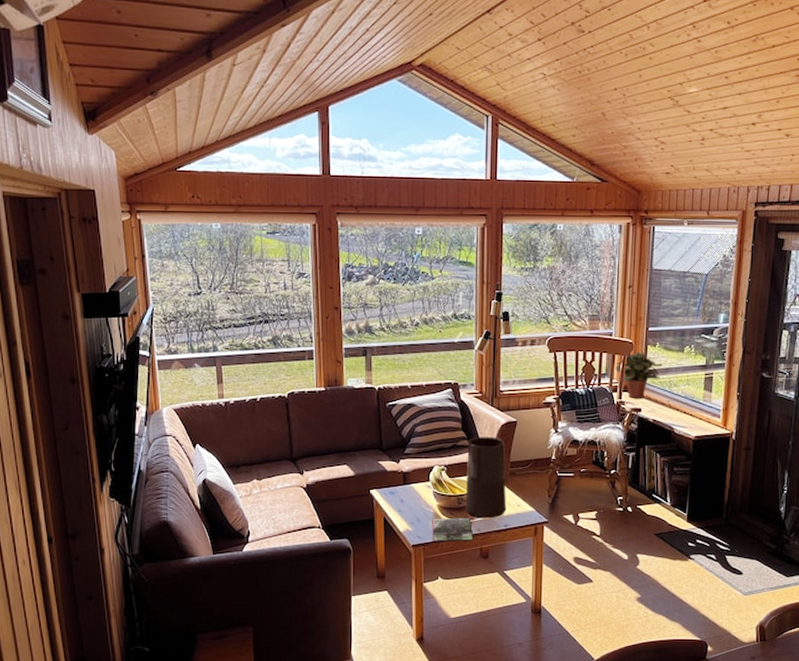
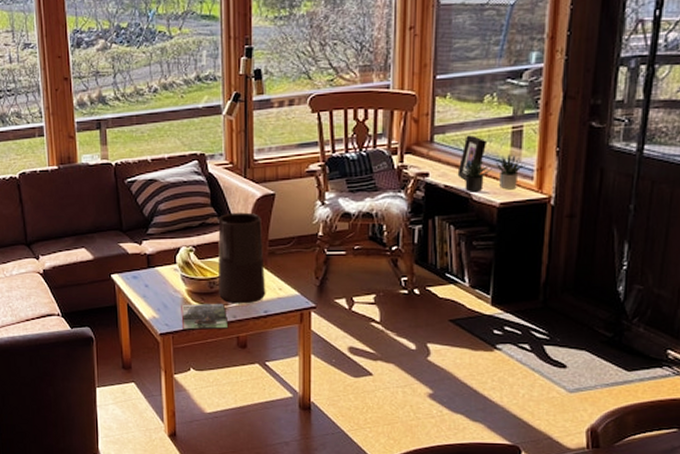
potted plant: present [615,351,662,398] -> none [395,104,455,161]
picture frame: none [663,378,686,415] -> present [457,135,486,180]
succulent plant: none [664,396,716,426] -> present [459,154,527,192]

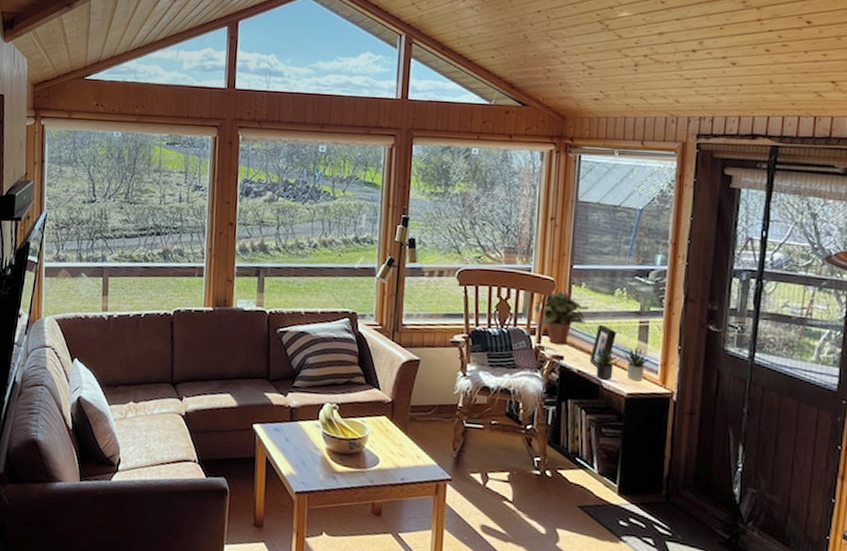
magazine: present [181,303,228,330] -> none [318,462,364,494]
vase: present [218,212,266,304] -> none [358,374,405,470]
potted plant: none [395,104,455,161] -> present [534,291,589,344]

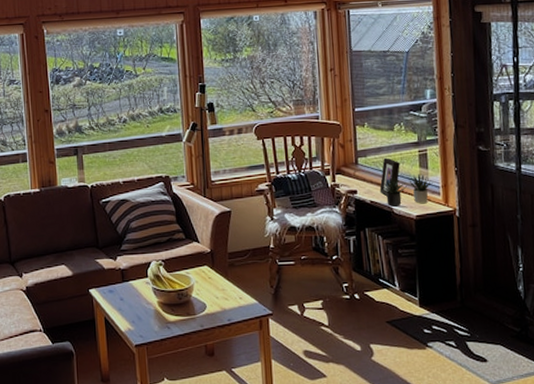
potted plant: present [534,291,589,344] -> none [325,132,373,180]

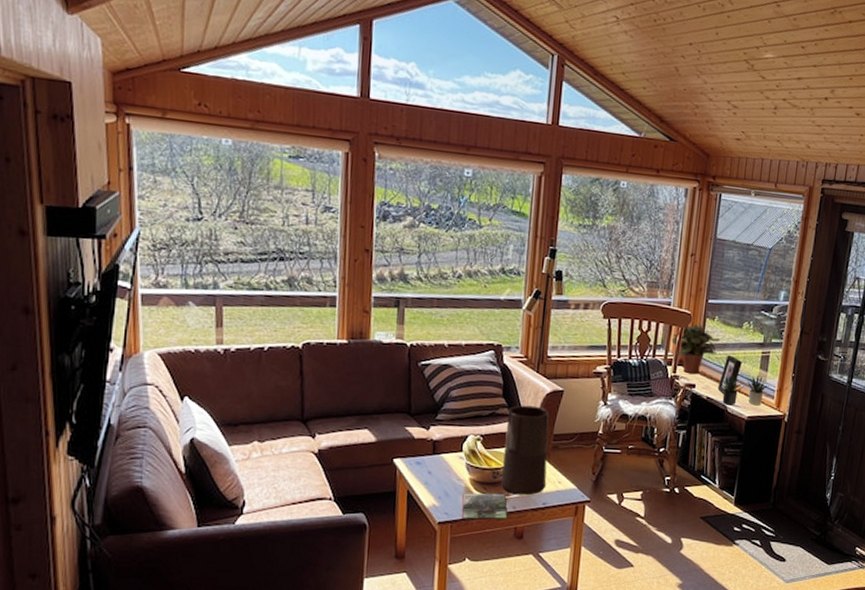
magazine: none [153,313,196,340] -> present [461,493,507,520]
vase: none [183,228,229,314] -> present [501,405,549,496]
potted plant: none [325,132,373,180] -> present [671,324,720,374]

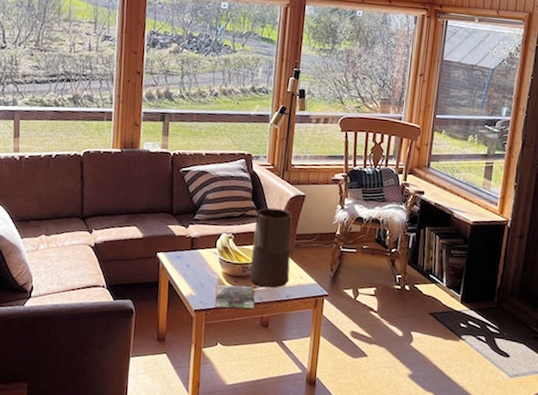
potted plant: present [671,324,720,374] -> none [402,137,447,182]
picture frame: present [717,354,742,393] -> none [444,165,467,200]
succulent plant: present [719,375,770,406] -> none [446,183,494,212]

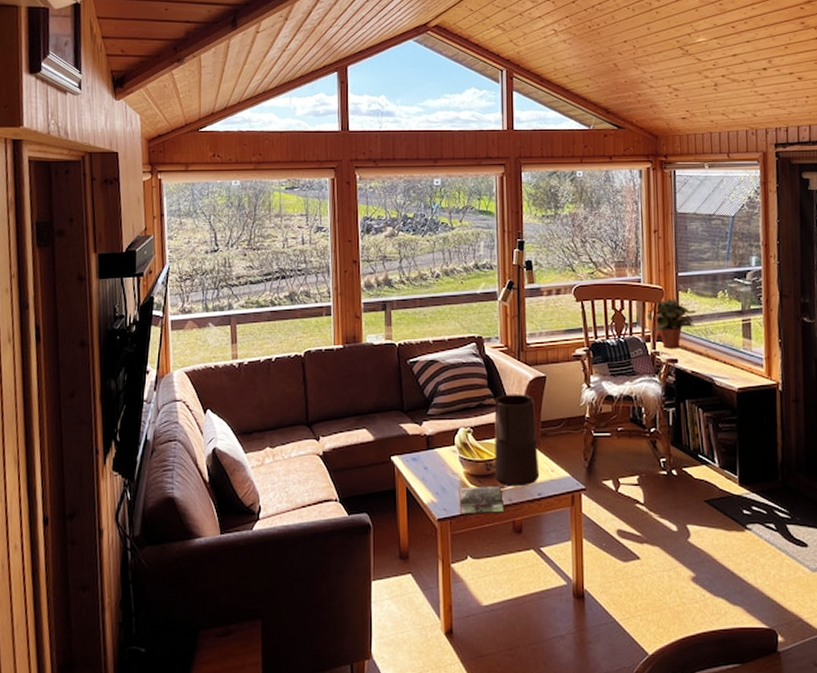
potted plant: none [402,137,447,182] -> present [647,298,696,348]

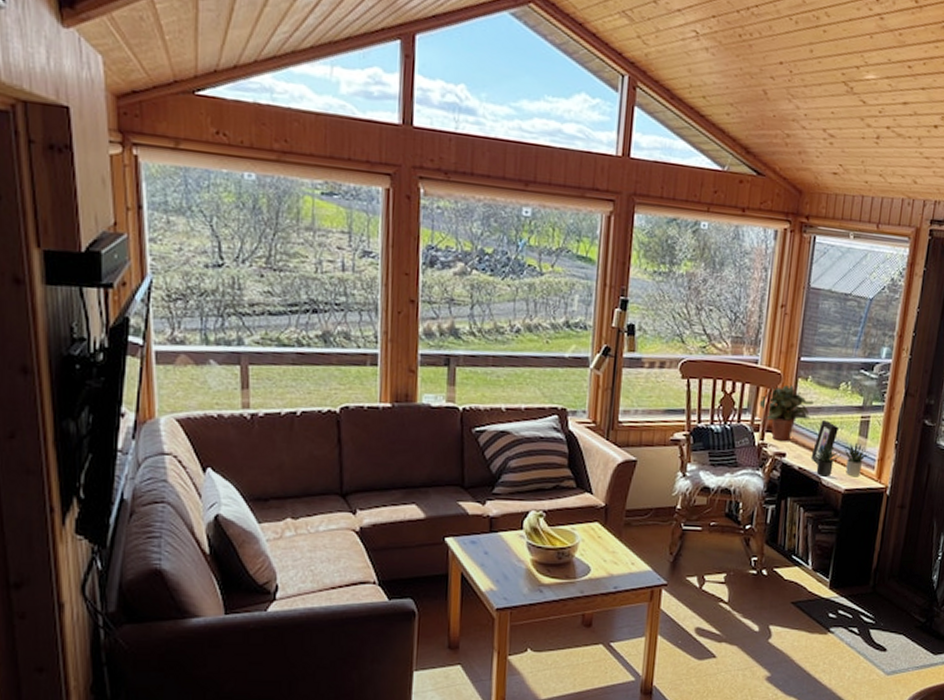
magazine: present [459,485,504,515] -> none [522,575,574,606]
vase: present [494,394,540,487] -> none [567,476,621,579]
picture frame: none [701,326,723,366] -> present [811,419,839,463]
succulent plant: none [702,343,757,378] -> present [812,442,871,477]

